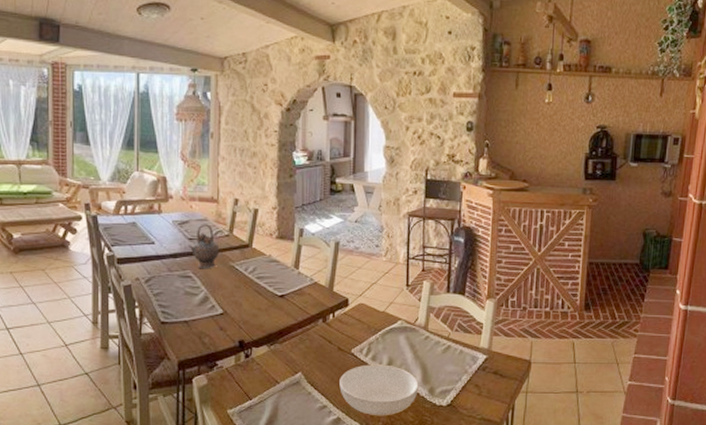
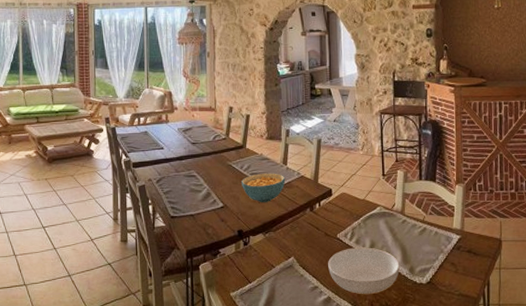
teapot: present [187,224,220,268] -> none [191,129,219,168]
cereal bowl: none [245,277,296,310] -> present [242,173,286,202]

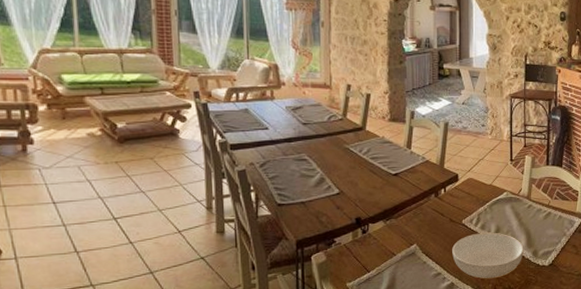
cereal bowl: present [242,173,286,202] -> none [360,157,409,188]

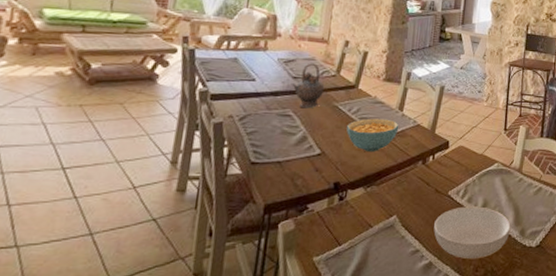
teapot: none [301,109,334,151] -> present [290,63,325,108]
cereal bowl: none [360,157,409,188] -> present [346,118,399,151]

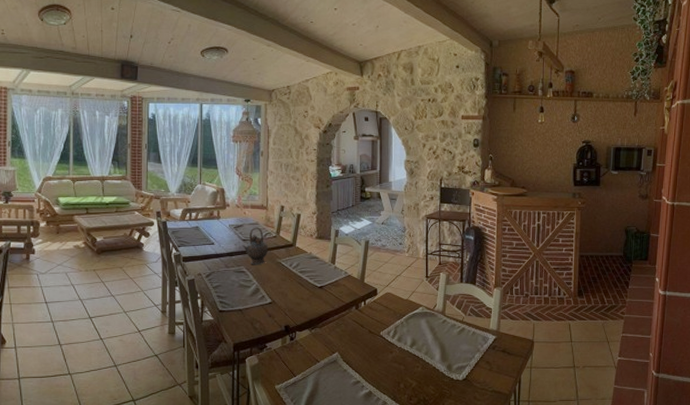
cereal bowl: present [346,118,399,151] -> none [290,271,333,299]
serving bowl: present [434,206,511,260] -> none [371,345,438,390]

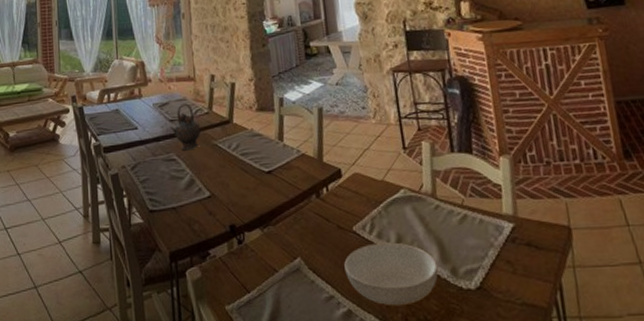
serving bowl: none [371,345,438,390] -> present [344,242,438,306]

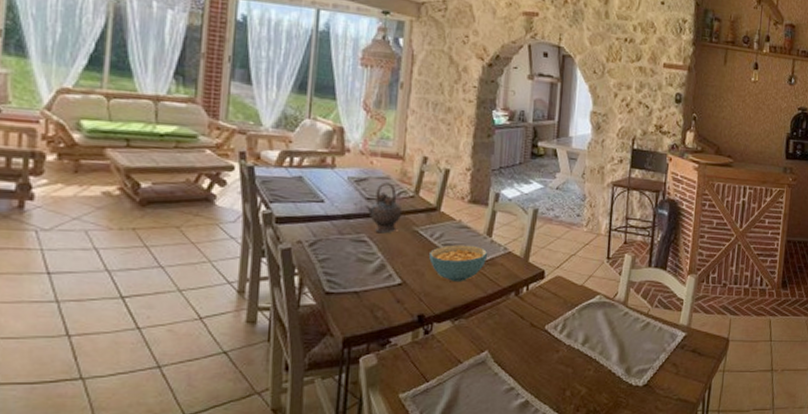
cereal bowl: none [230,151,283,189] -> present [429,244,488,281]
serving bowl: present [344,242,438,306] -> none [530,342,615,399]

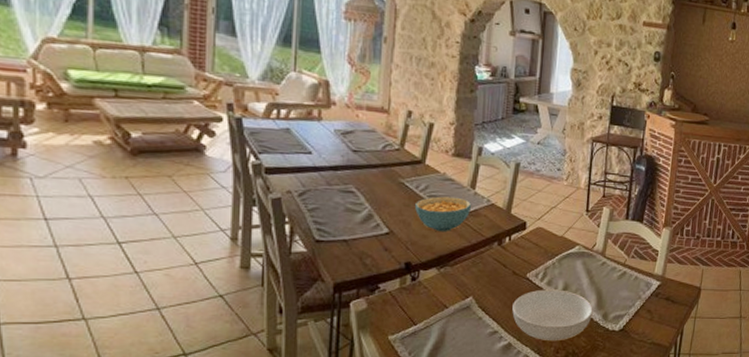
teapot: present [364,182,403,233] -> none [351,135,389,184]
serving bowl: none [530,342,615,399] -> present [512,289,593,342]

